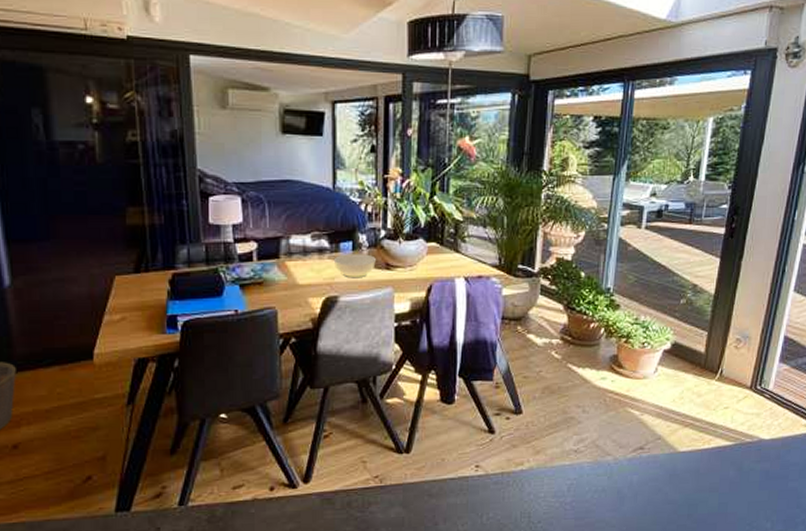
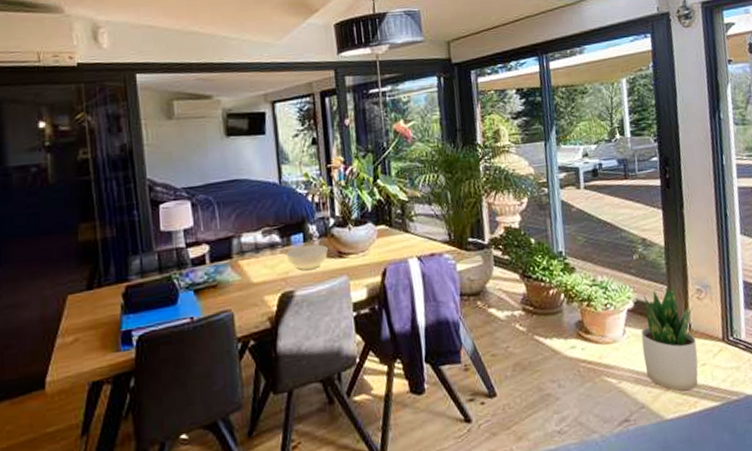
planter: none [669,333,728,429] -> present [641,286,699,391]

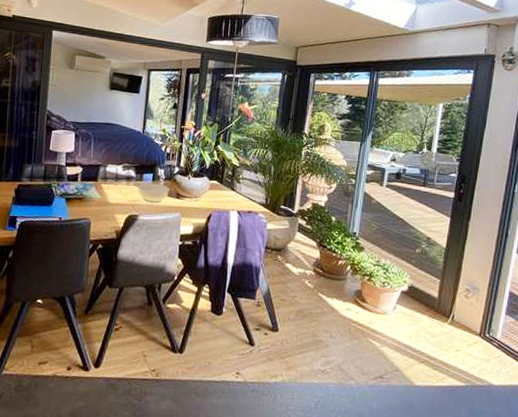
planter: present [641,286,699,391] -> none [406,281,459,368]

